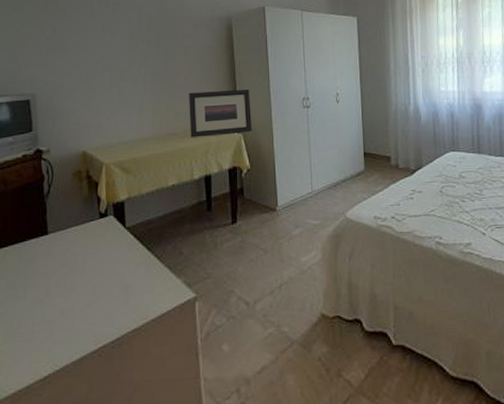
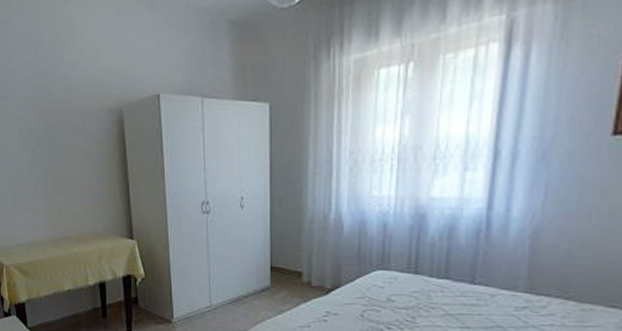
picture frame: present [189,89,252,138] -> none [81,192,146,242]

